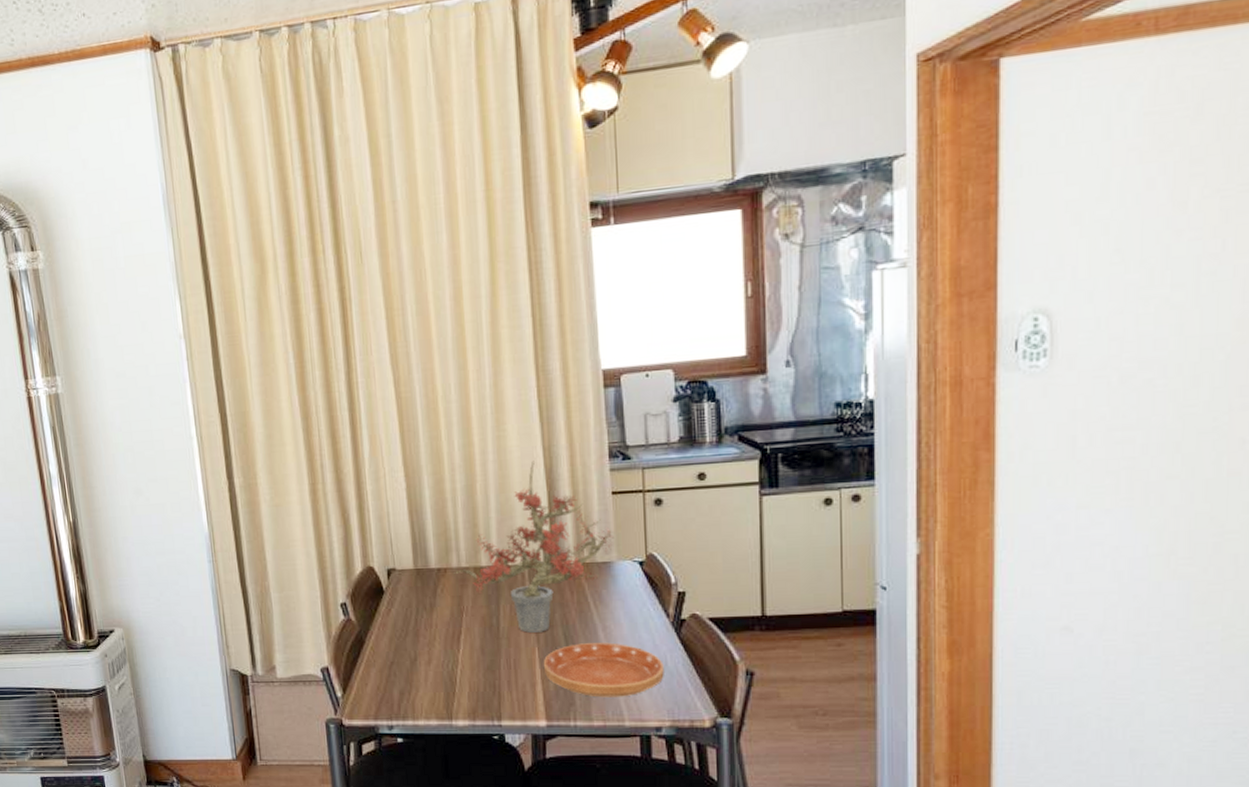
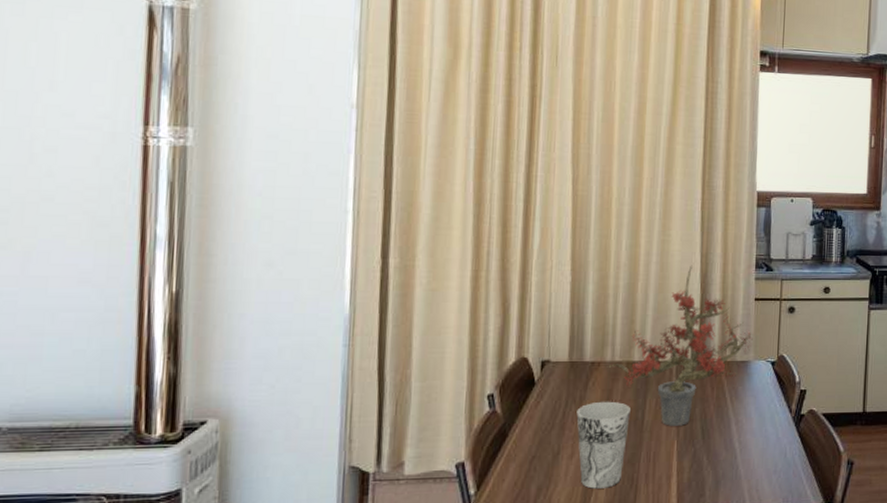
cup: none [428,608,485,695] -> present [576,401,630,489]
saucer: present [543,643,664,698] -> none [680,436,784,488]

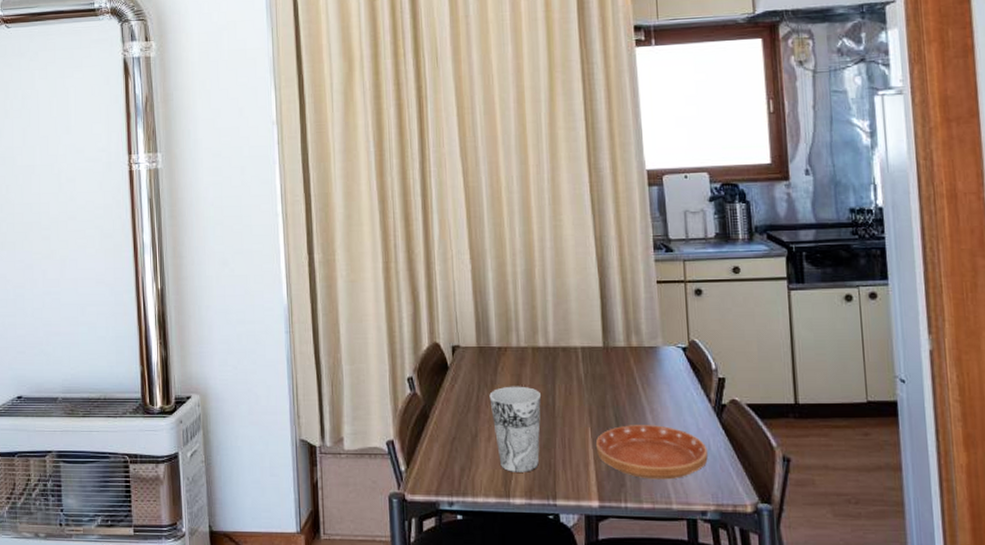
potted plant: present [607,265,753,426] -> none [513,249,659,413]
saucer: none [680,436,784,488] -> present [595,425,708,480]

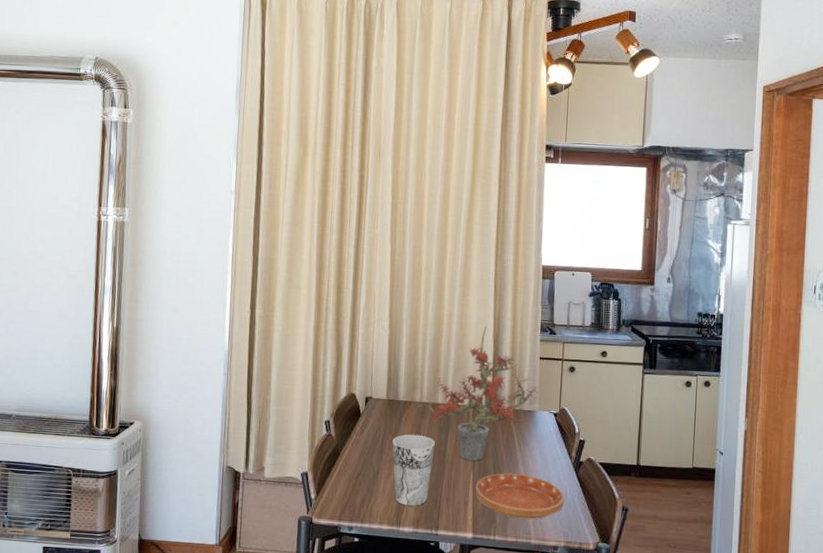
potted plant: none [513,249,659,413] -> present [416,326,538,461]

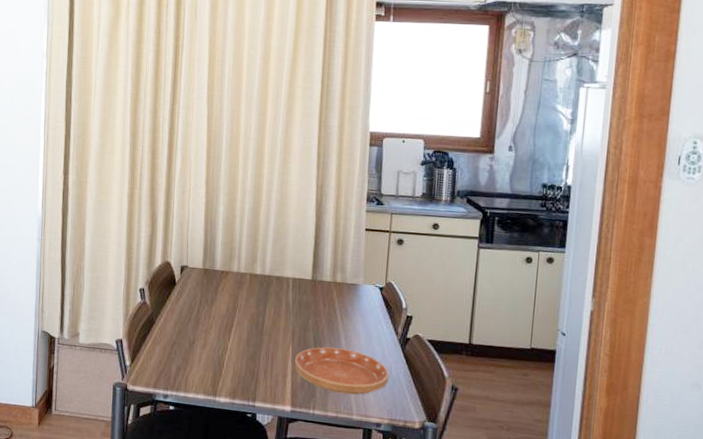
cup: present [392,434,435,506] -> none [208,304,253,377]
potted plant: present [416,326,538,461] -> none [233,195,363,334]

